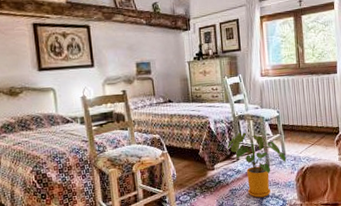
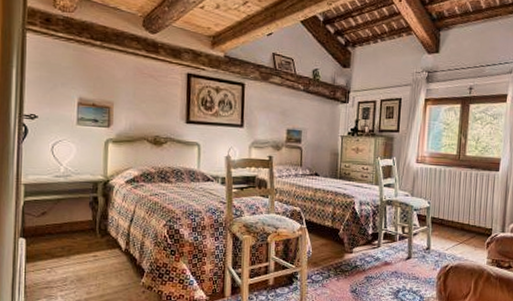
house plant: present [227,132,287,198] -> none [368,217,431,290]

